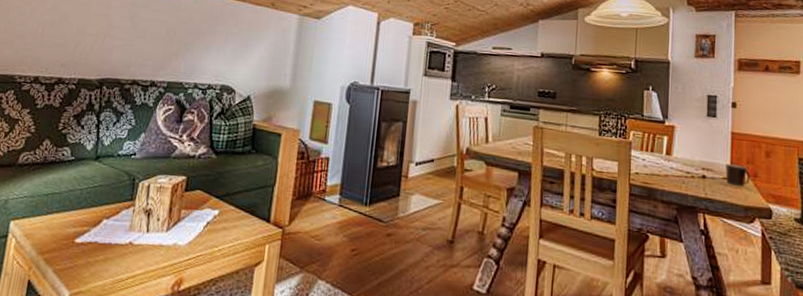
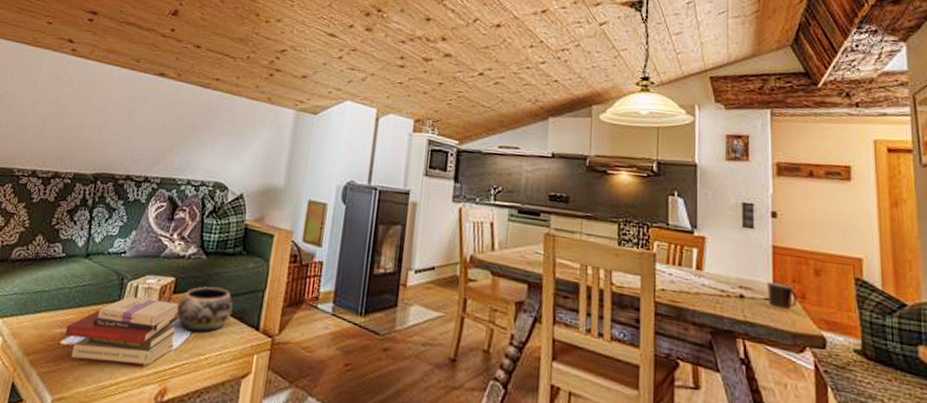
books: none [78,195,192,261] -> present [65,296,180,367]
decorative bowl: none [189,183,244,227] -> present [176,286,233,333]

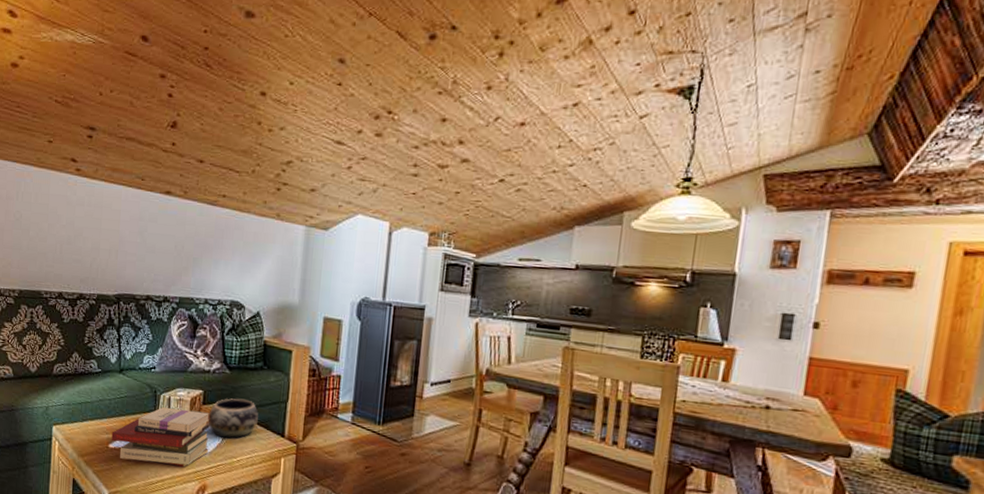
mug: present [767,282,798,312] -> none [795,393,829,423]

